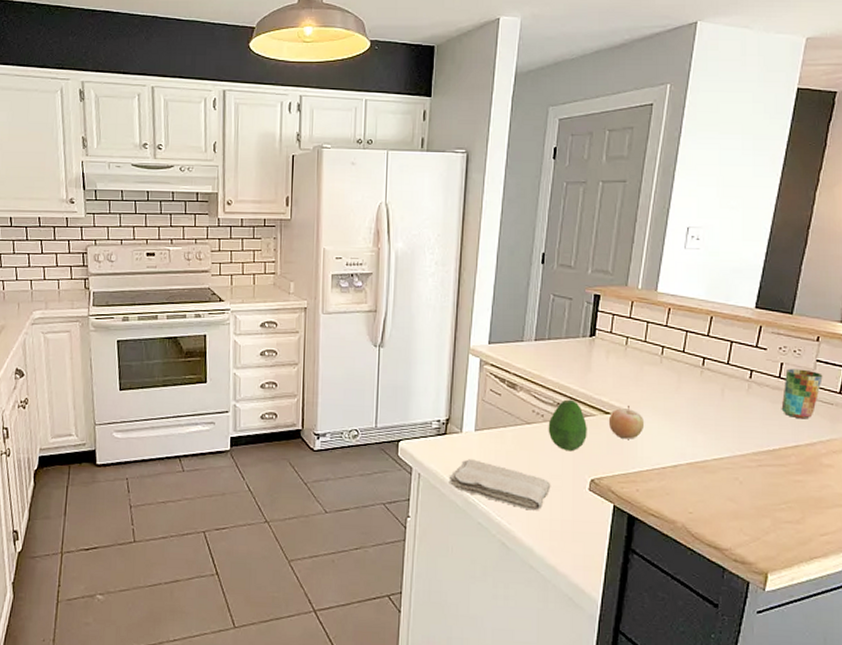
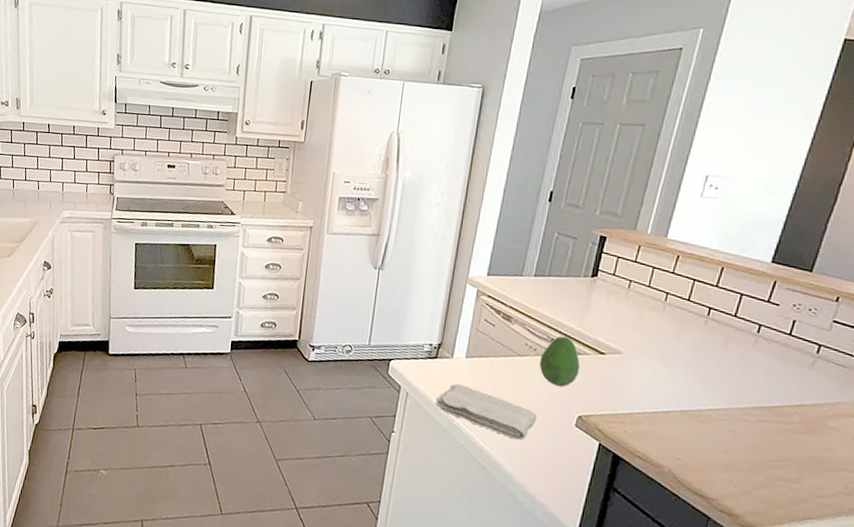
fruit: present [608,405,645,439] -> none [602,347,640,381]
cup: present [781,368,823,419] -> none [788,326,839,380]

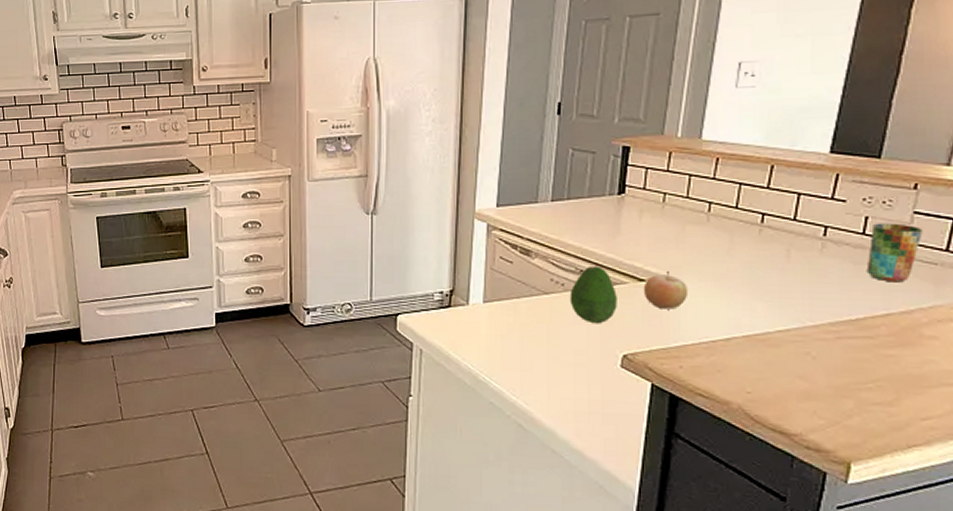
washcloth: present [435,384,538,440] -> none [455,333,575,390]
fruit: none [602,347,640,381] -> present [643,270,689,309]
cup: none [788,326,839,380] -> present [866,223,923,283]

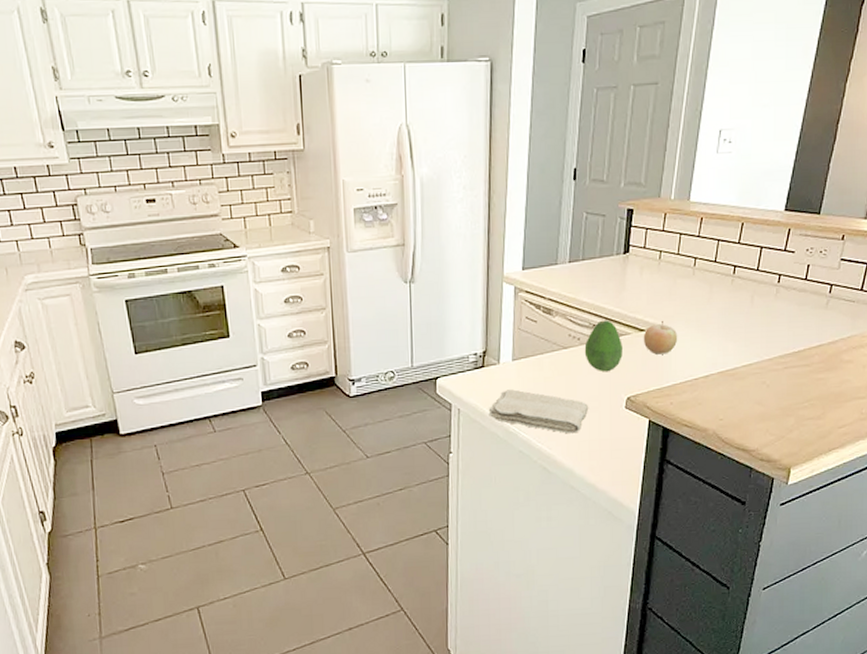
washcloth: none [455,333,575,390] -> present [488,389,589,434]
cup: present [866,223,923,283] -> none [806,269,846,319]

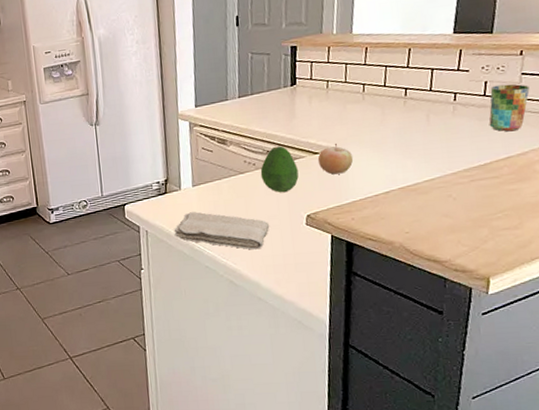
cup: none [806,269,846,319] -> present [489,84,530,132]

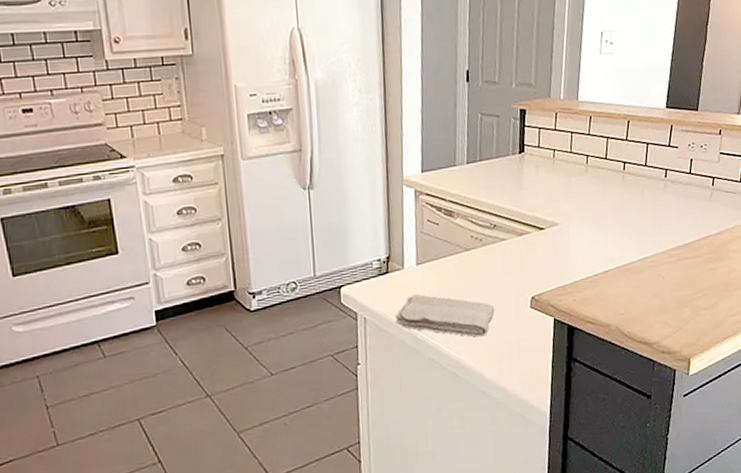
fruit: present [260,146,299,193] -> none [487,219,525,272]
fruit: present [317,143,354,175] -> none [543,218,576,252]
cup: present [489,84,530,132] -> none [693,162,726,211]

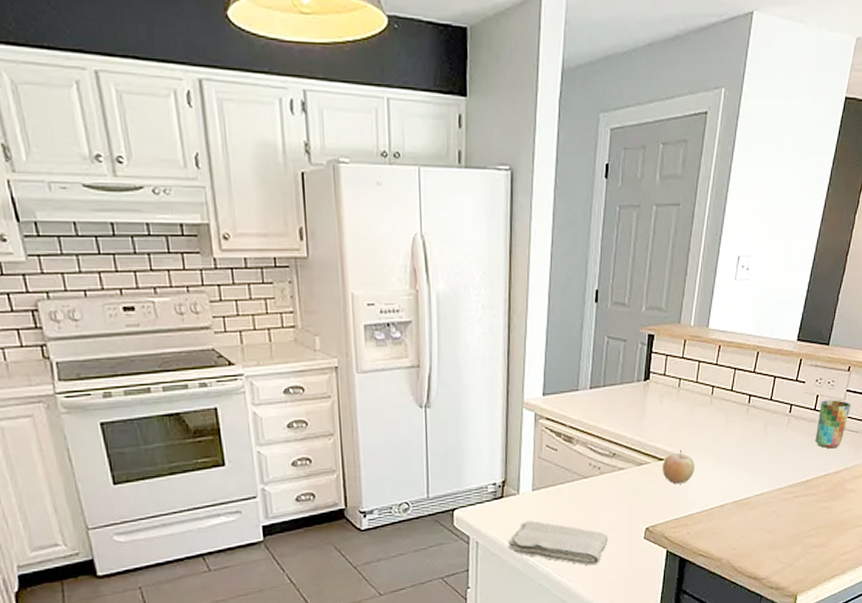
fruit: none [543,218,576,252] -> present [662,449,696,484]
cup: none [693,162,726,211] -> present [815,400,851,449]

